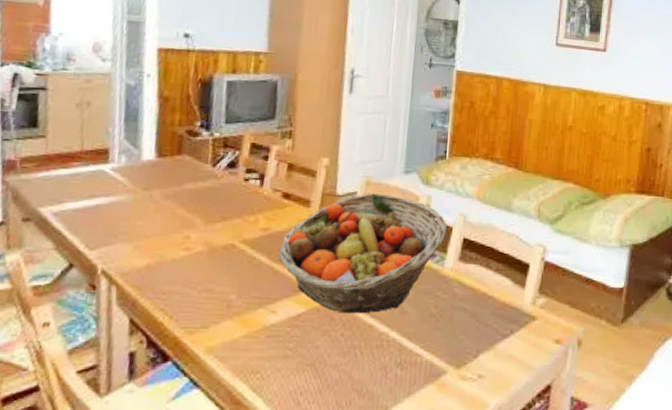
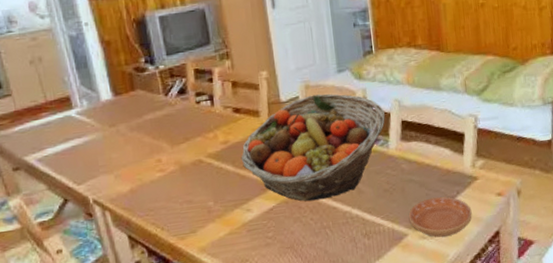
saucer: none [451,332,524,381] -> present [408,196,472,238]

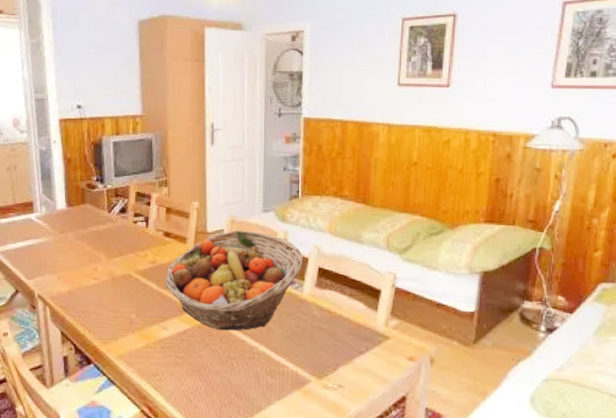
saucer: present [408,196,472,238] -> none [313,349,379,391]

